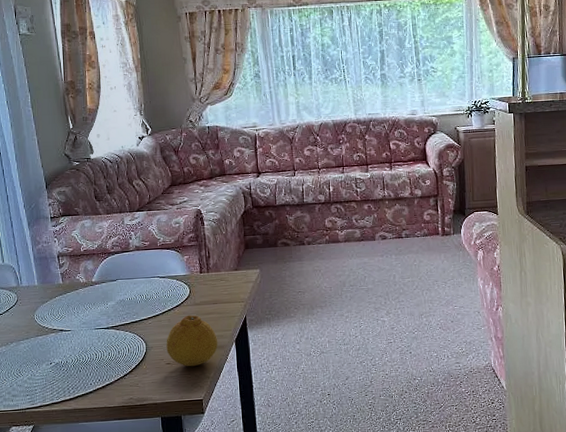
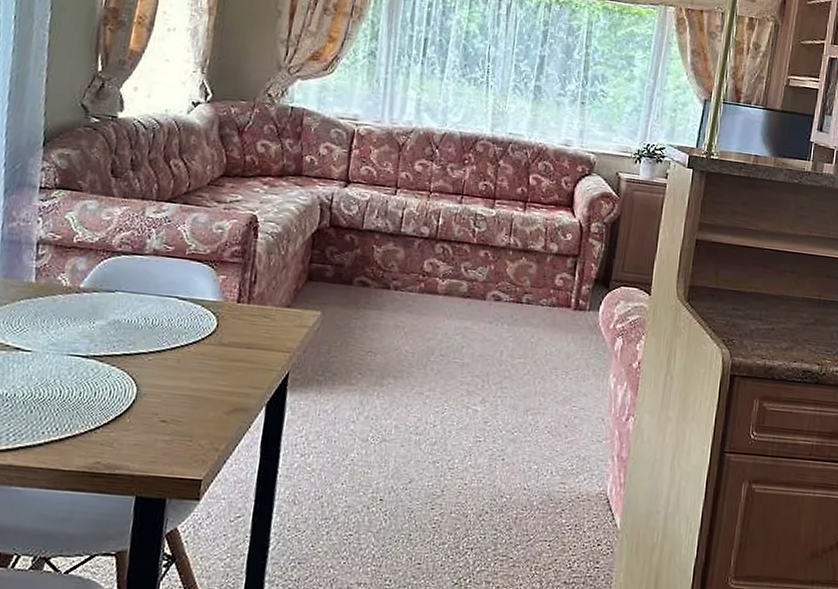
fruit: present [166,315,218,367] -> none [165,357,242,432]

